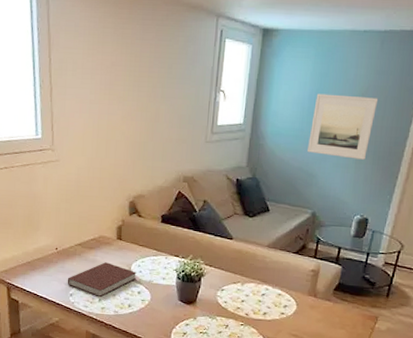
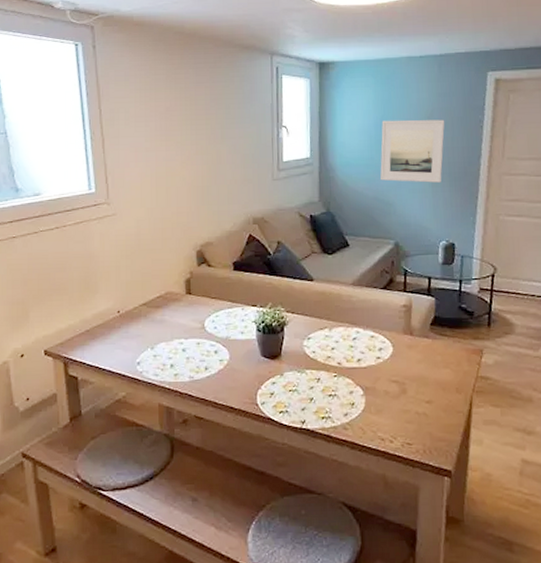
notebook: present [67,262,137,298] -> none [133,321,211,363]

